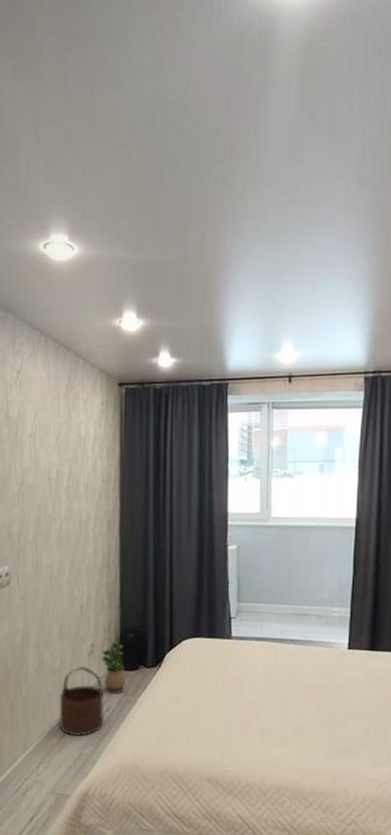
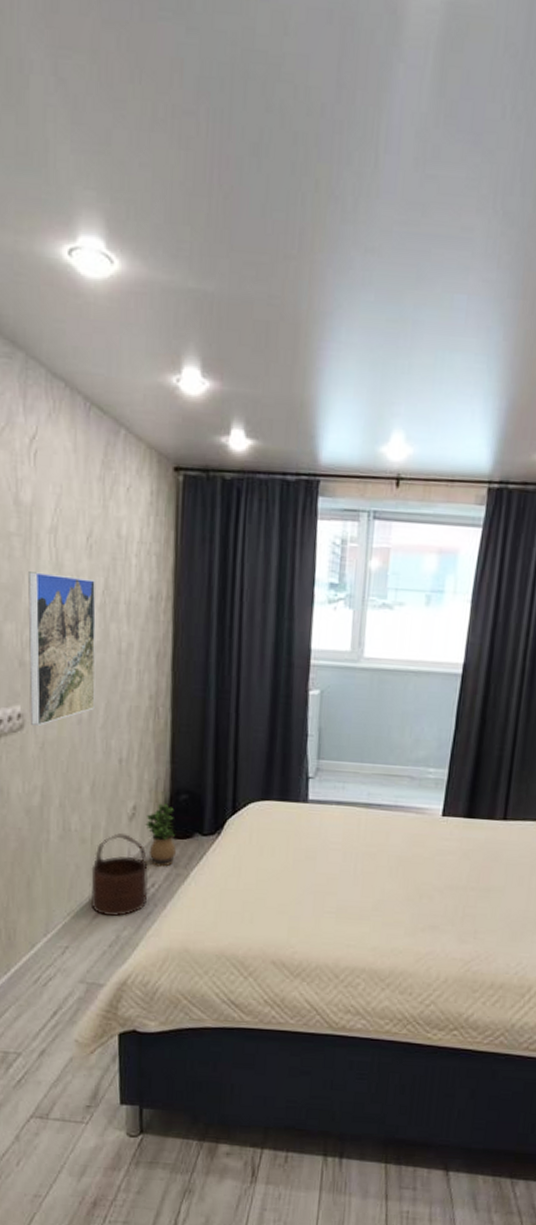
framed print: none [14,466,63,581] -> present [28,571,96,726]

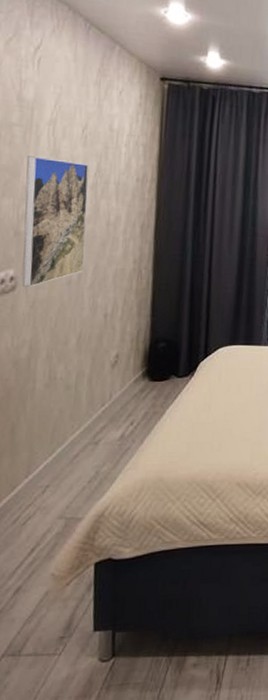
wooden bucket: present [90,833,149,916] -> none [72,379,128,453]
potted plant: present [145,803,177,867] -> none [126,351,155,407]

